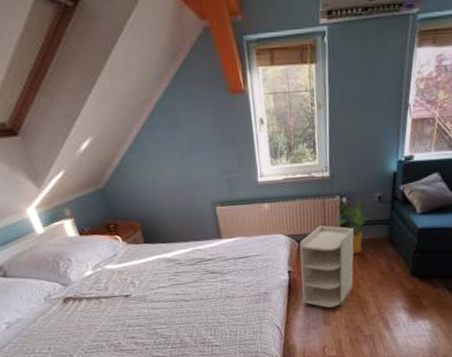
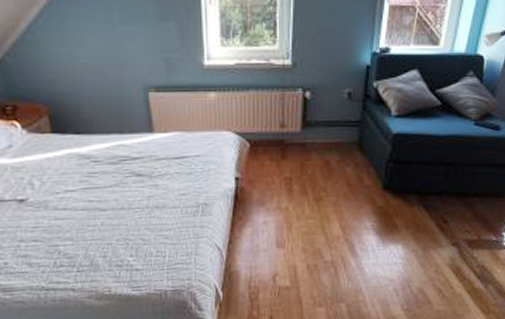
nightstand: present [299,225,354,308] -> none [250,123,317,225]
house plant: present [335,200,371,255] -> none [296,96,338,161]

